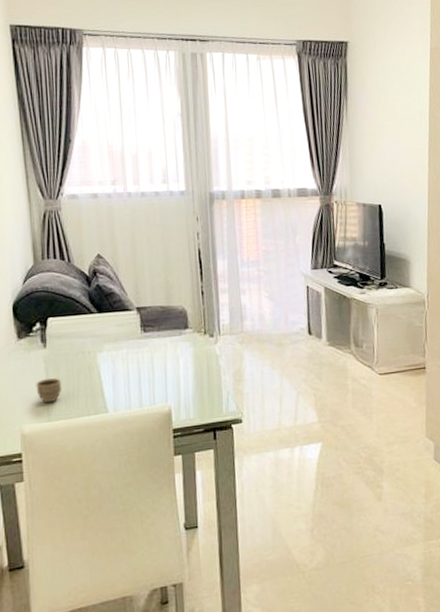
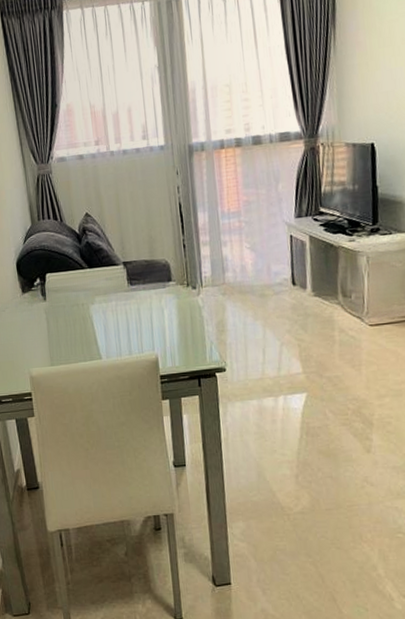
cup: present [36,378,62,403] -> none [39,328,61,350]

